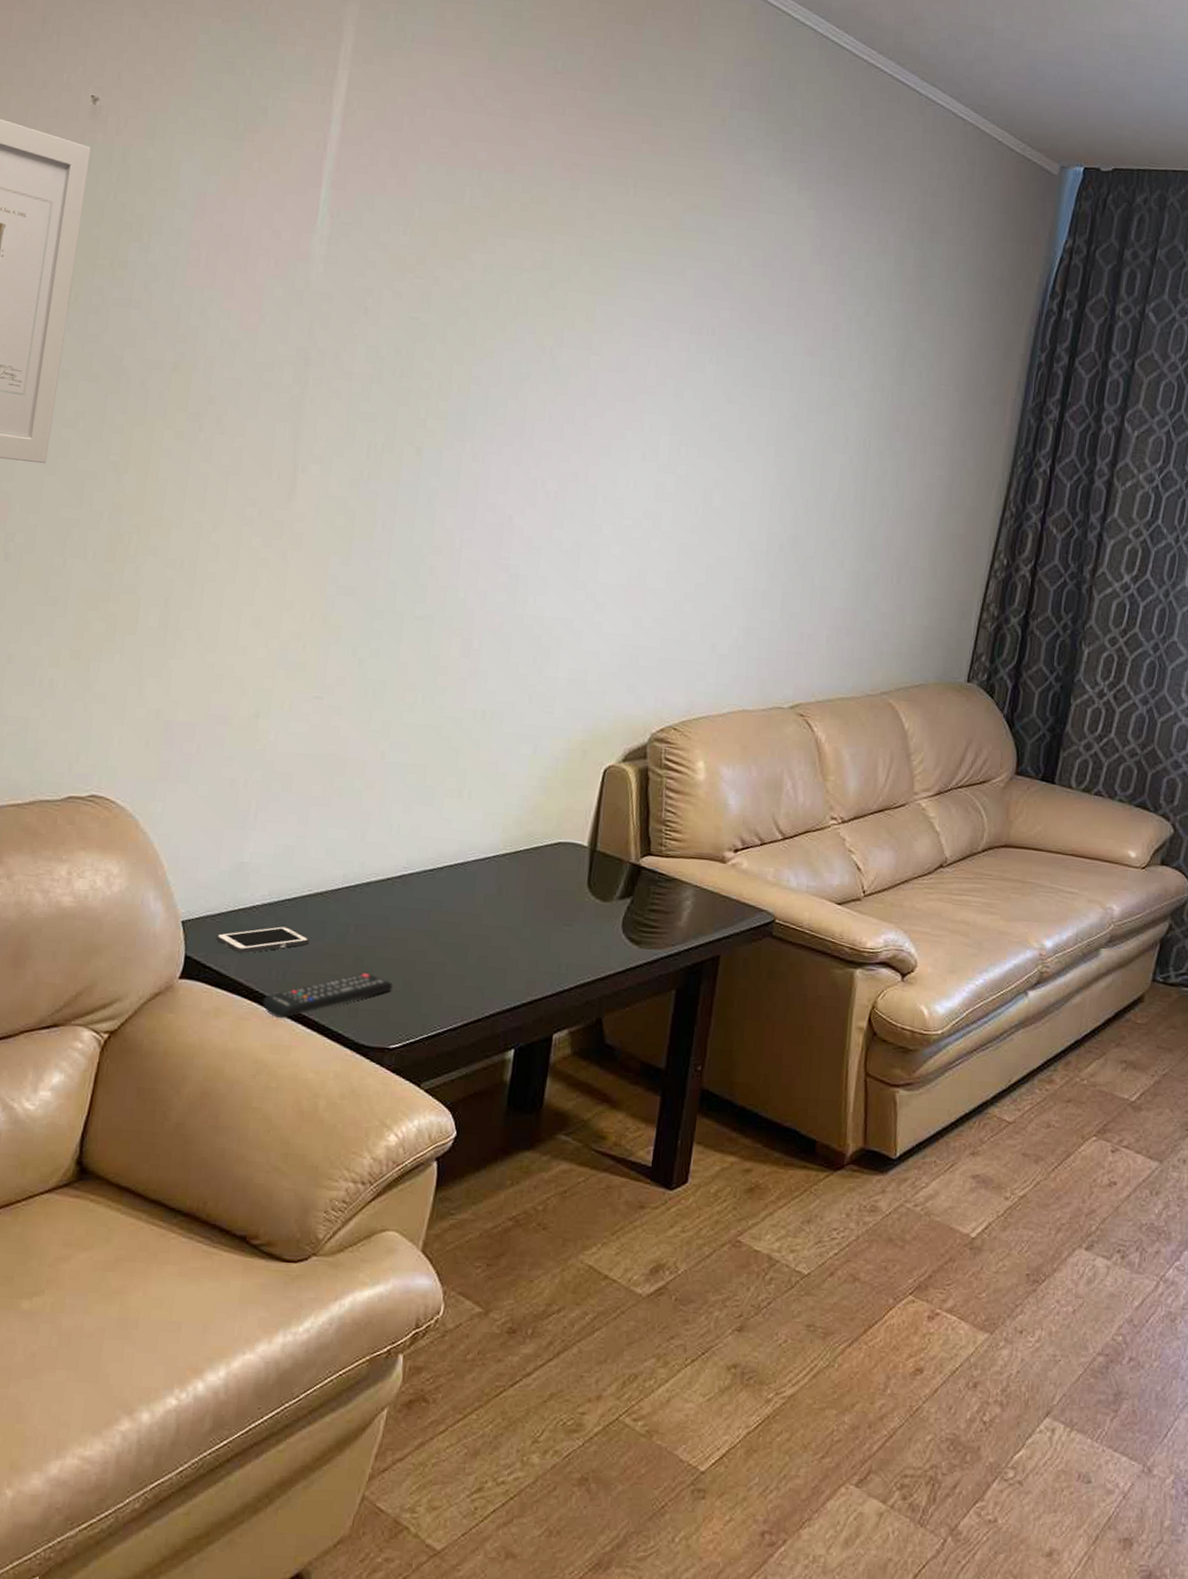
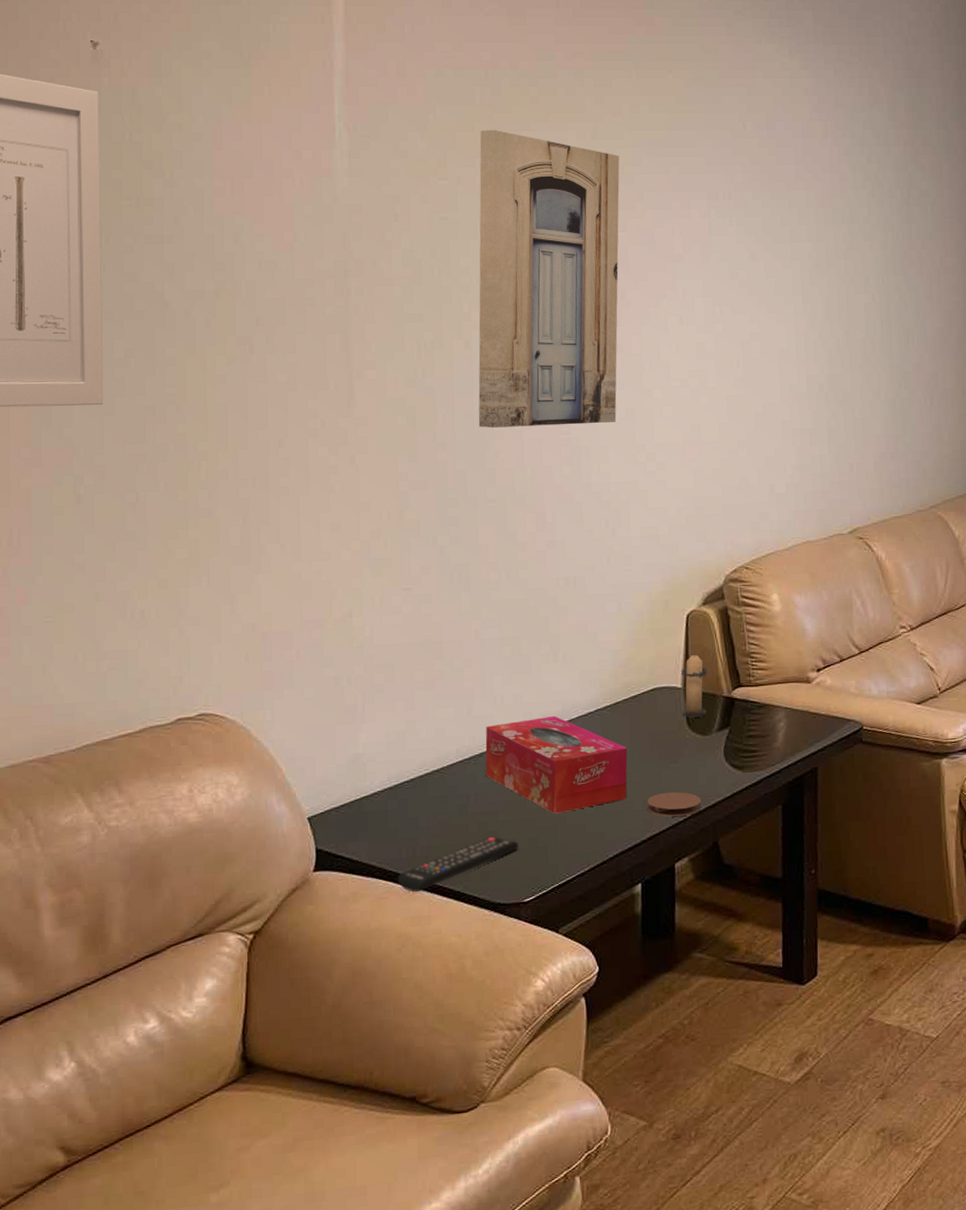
cell phone: present [215,925,310,954] -> none [343,806,433,839]
tissue box: none [369,854,521,960] -> present [485,715,628,814]
wall art: none [417,232,604,554] -> present [478,129,620,428]
coaster: none [532,955,591,985] -> present [647,791,702,817]
candle: none [583,811,618,881] -> present [680,653,708,718]

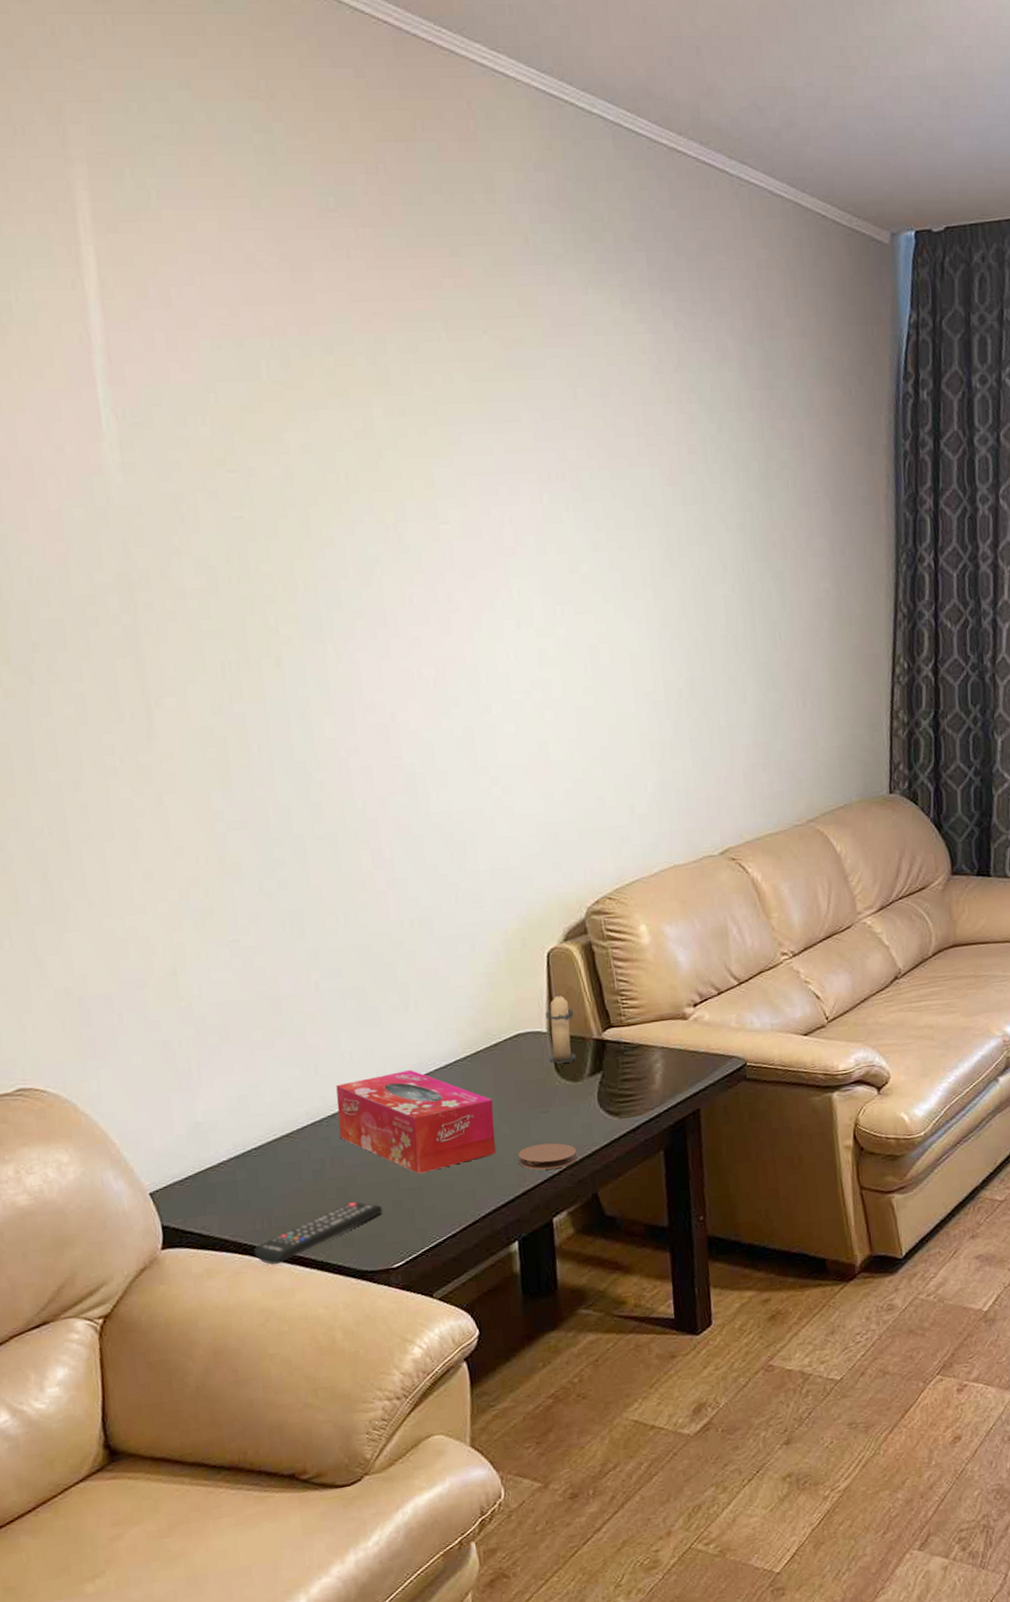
wall art: present [478,129,620,428] -> none [270,409,454,757]

